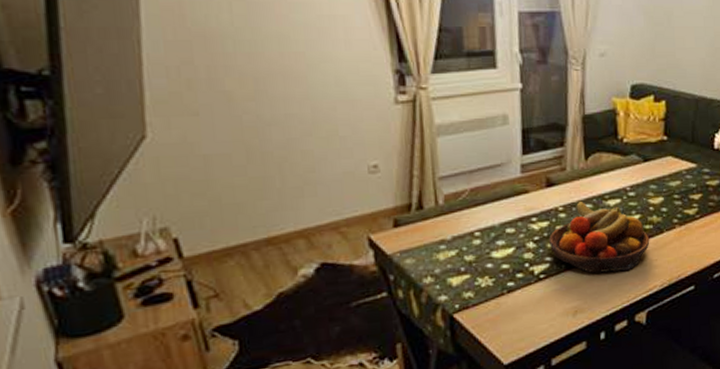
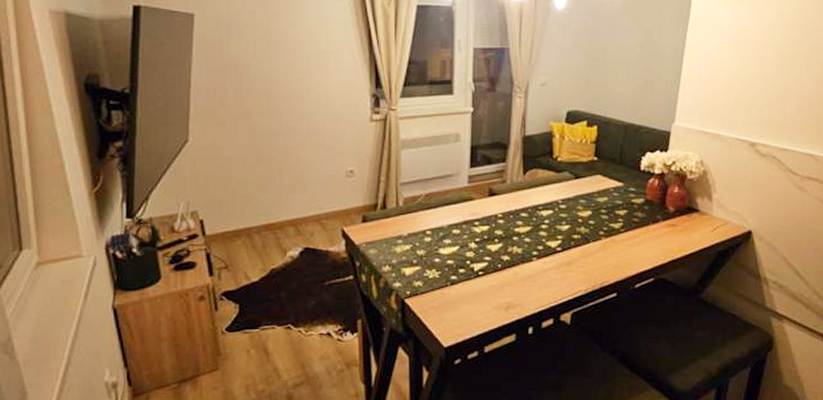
fruit bowl: present [548,200,650,274] -> none [488,210,577,275]

